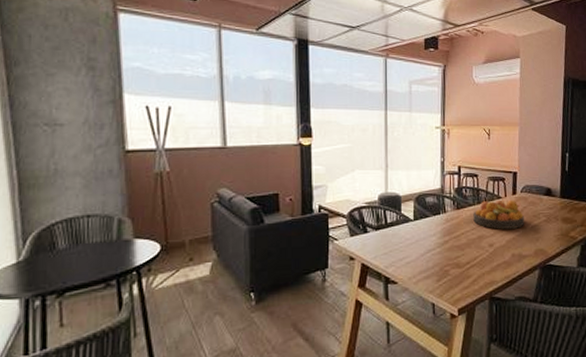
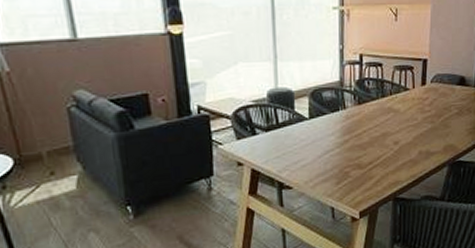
fruit bowl: present [473,200,525,229] -> none [376,92,435,125]

